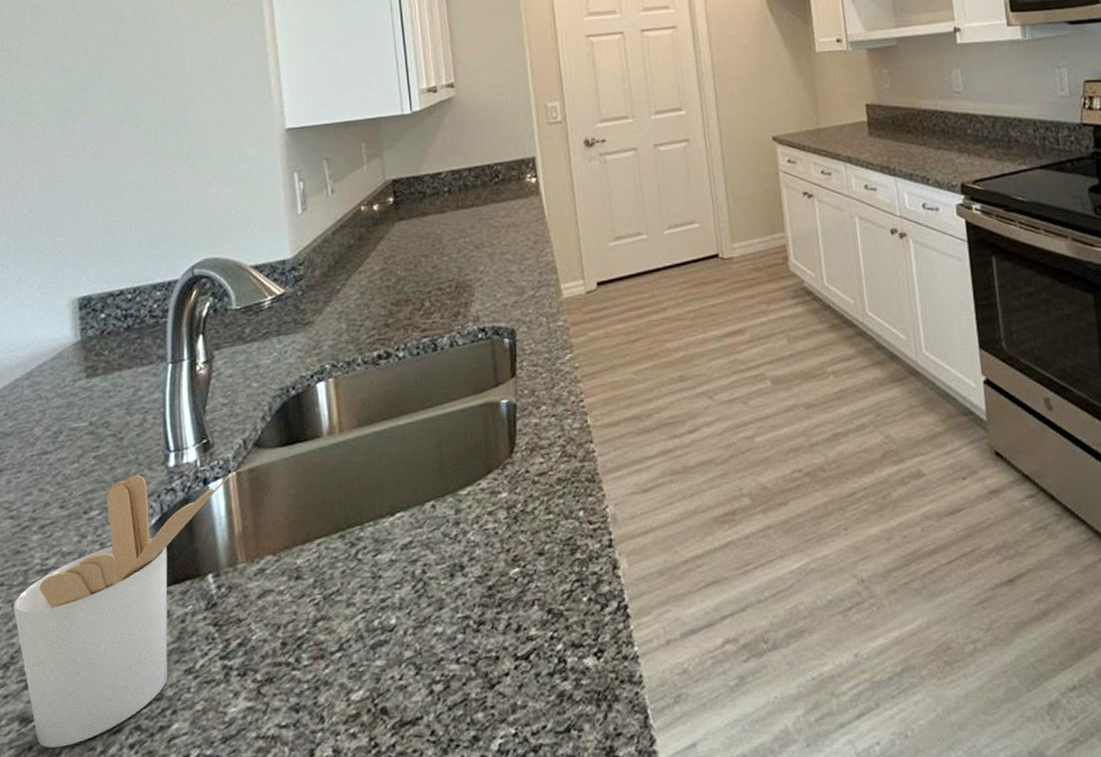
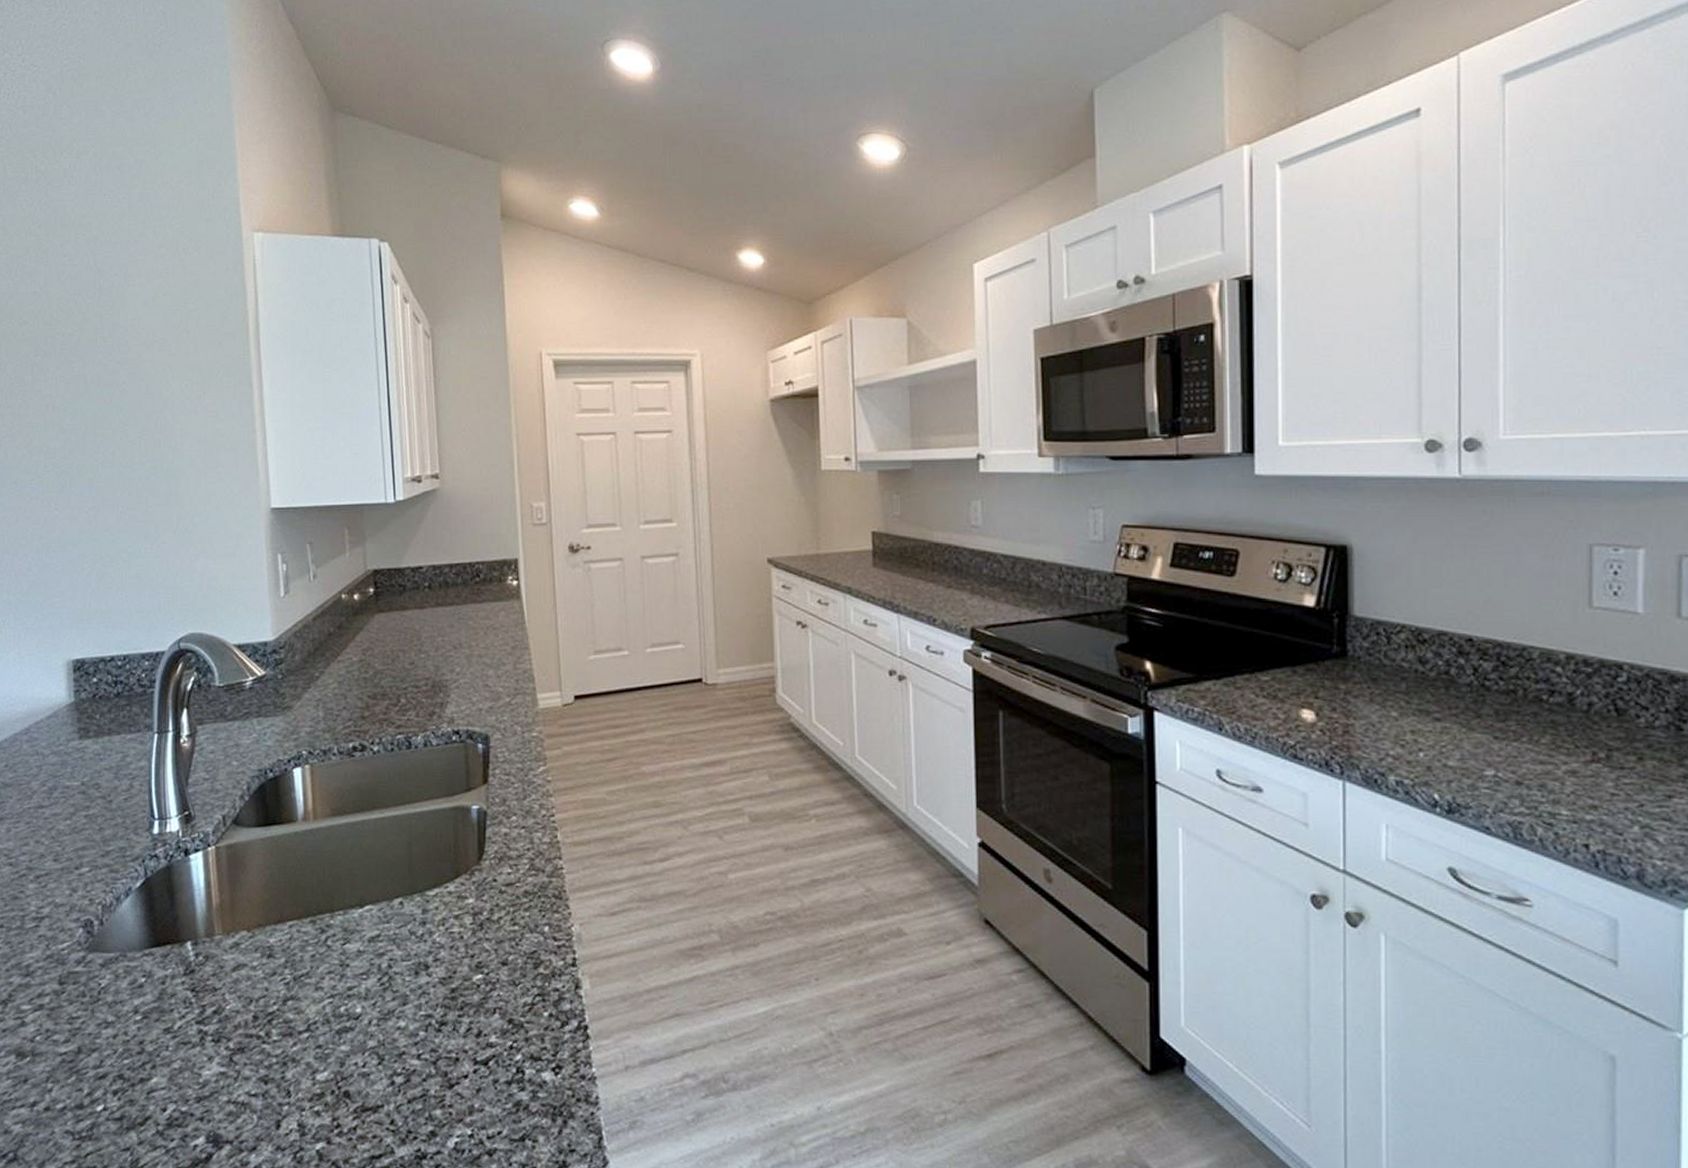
utensil holder: present [14,473,232,748] -> none [12,838,211,1084]

